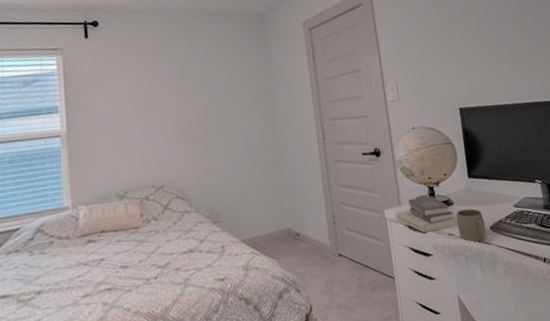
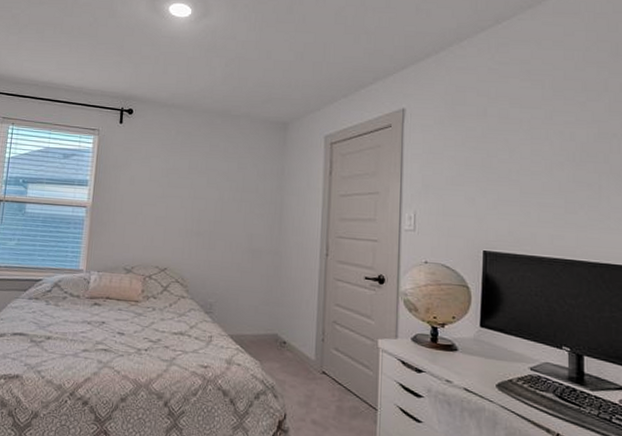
books: present [395,196,456,233] -> none [390,334,456,374]
mug: present [456,208,486,243] -> none [457,358,492,397]

